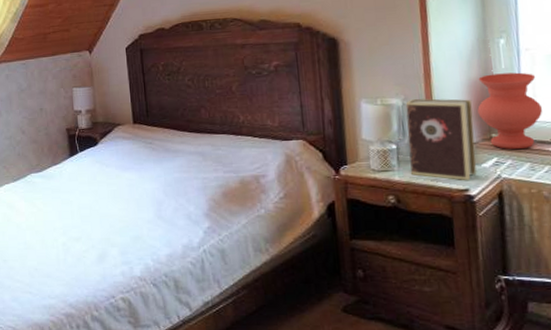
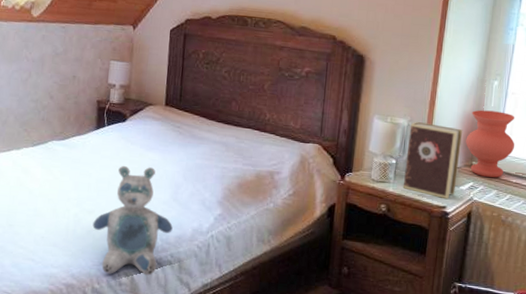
polar bear: none [81,187,162,300] -> present [92,165,173,276]

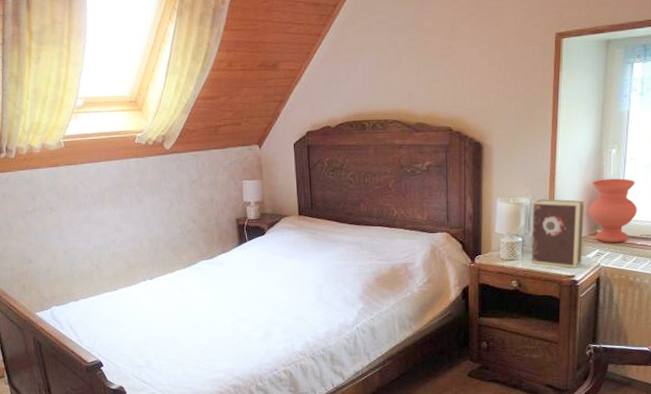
polar bear: present [92,165,173,276] -> none [248,273,321,373]

